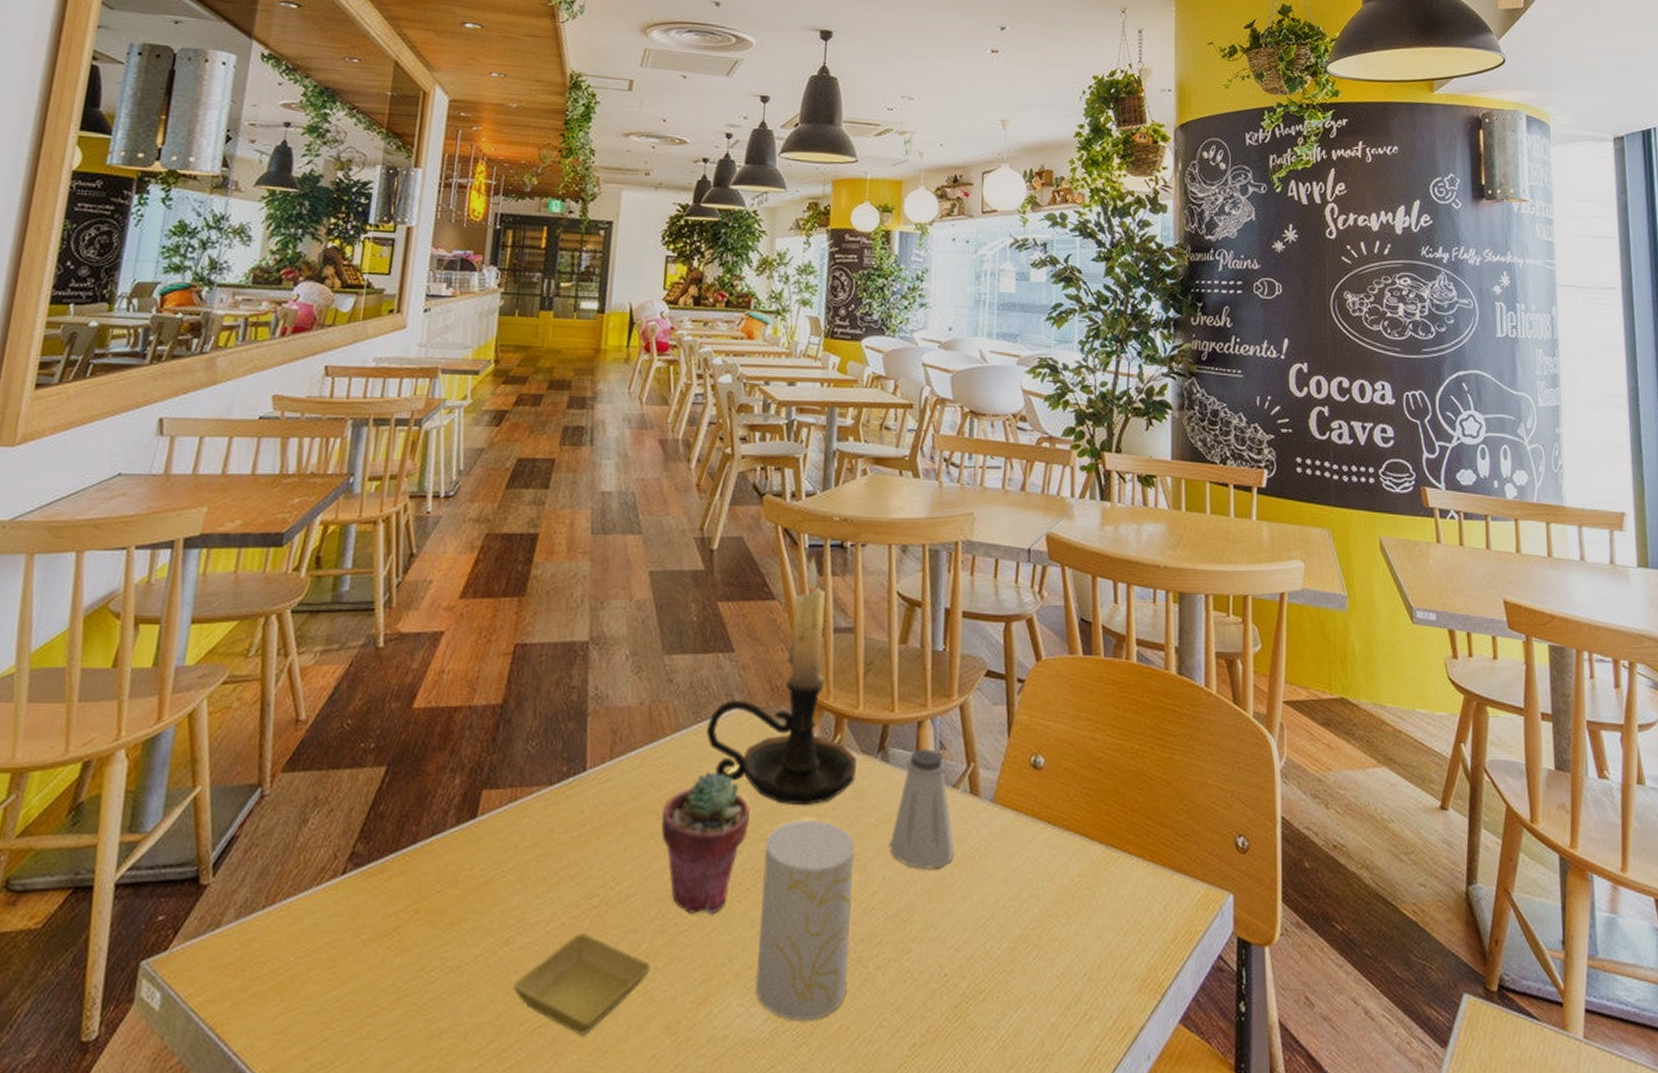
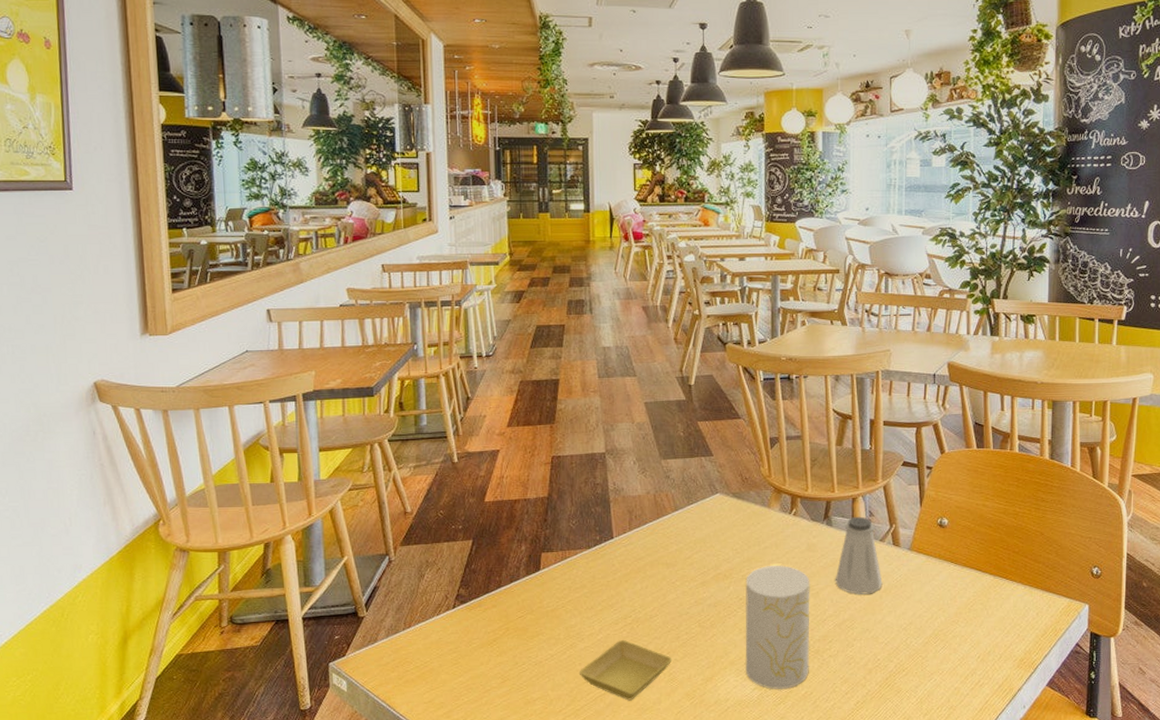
potted succulent: present [661,772,750,914] -> none [670,536,733,626]
candle holder: present [705,556,856,806] -> none [696,386,808,557]

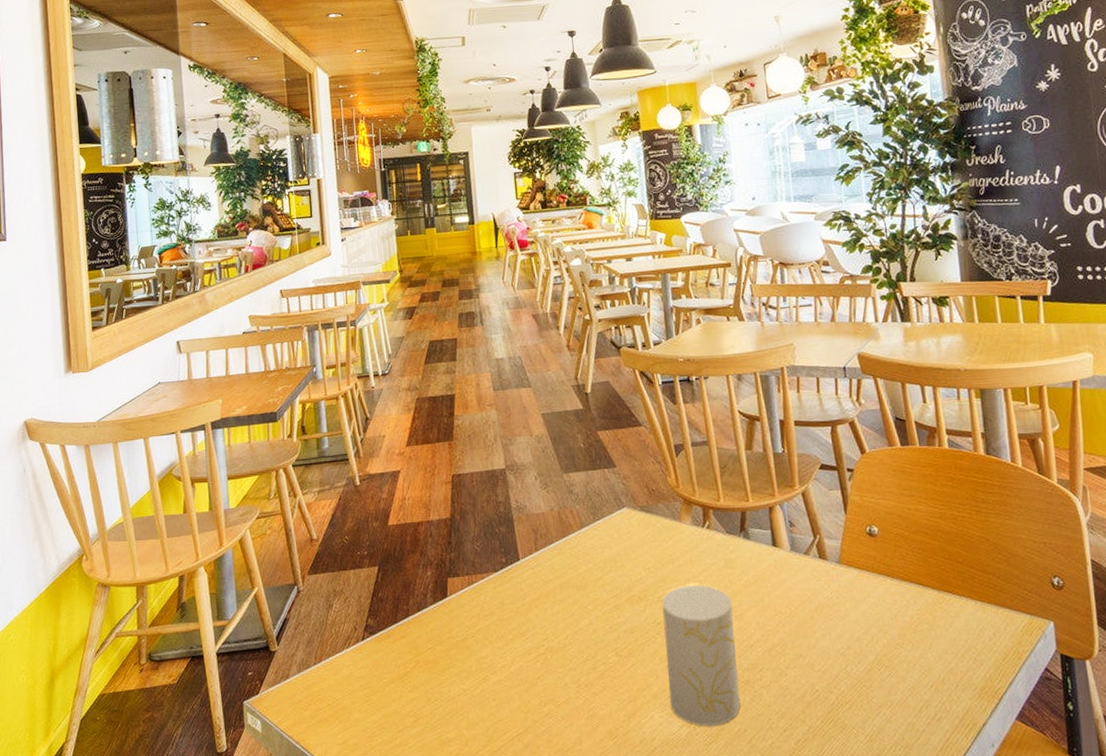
saucer: present [578,640,672,701] -> none [493,672,591,741]
saltshaker: present [835,516,883,594] -> none [759,527,812,616]

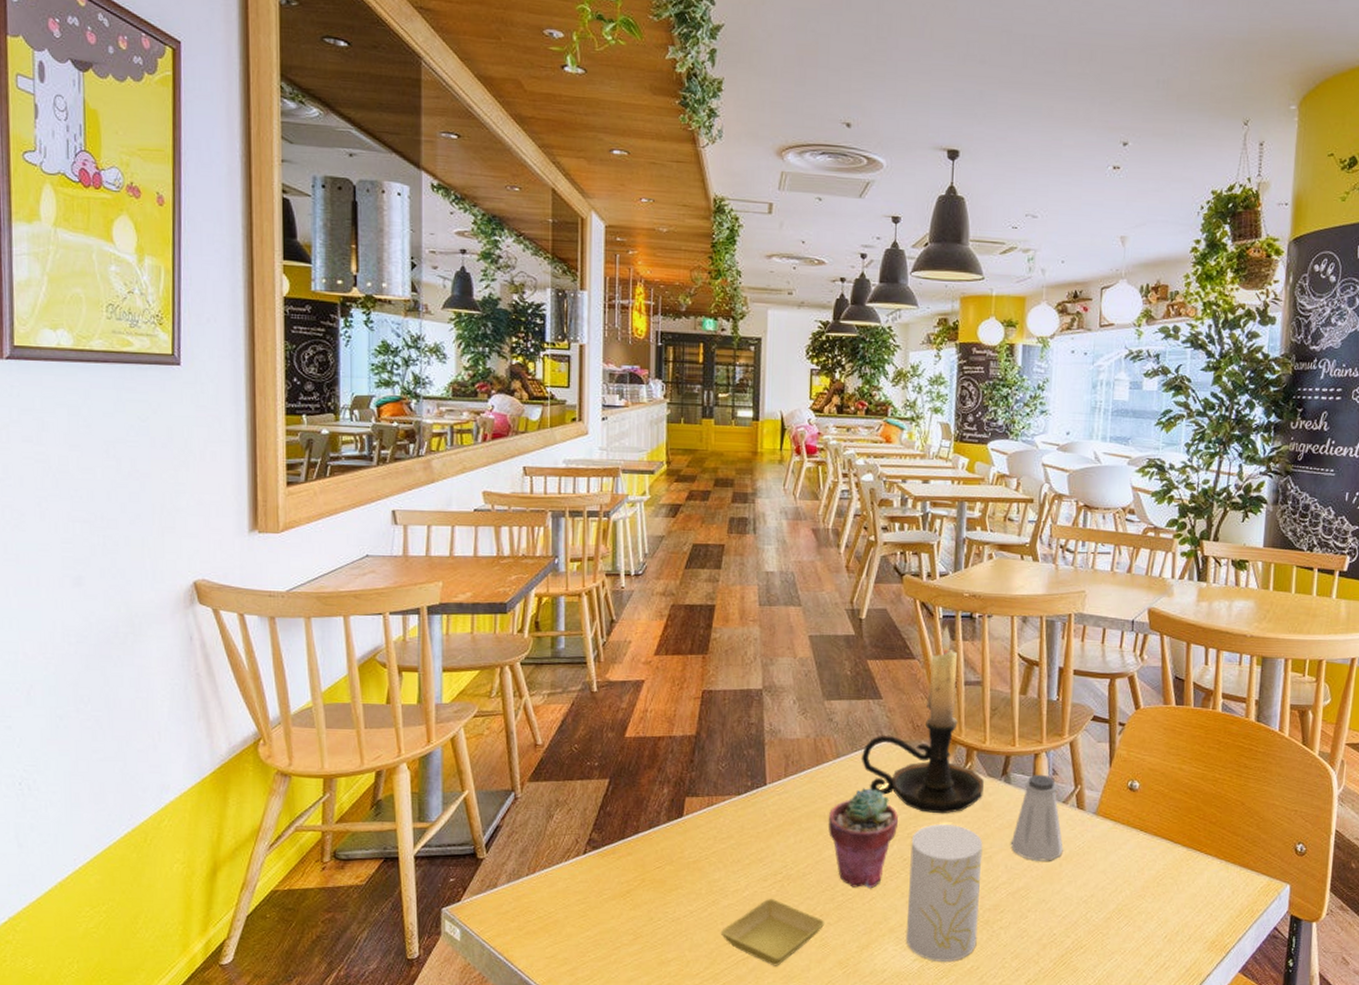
saucer: none [493,672,591,741] -> present [720,899,825,966]
potted succulent: none [580,555,647,655] -> present [828,788,898,888]
candle holder: none [603,390,725,575] -> present [861,625,984,814]
saltshaker: none [759,527,812,616] -> present [1010,774,1063,861]

